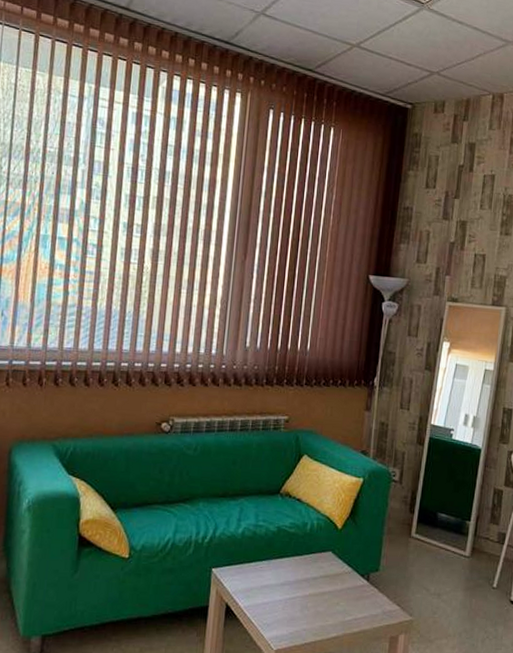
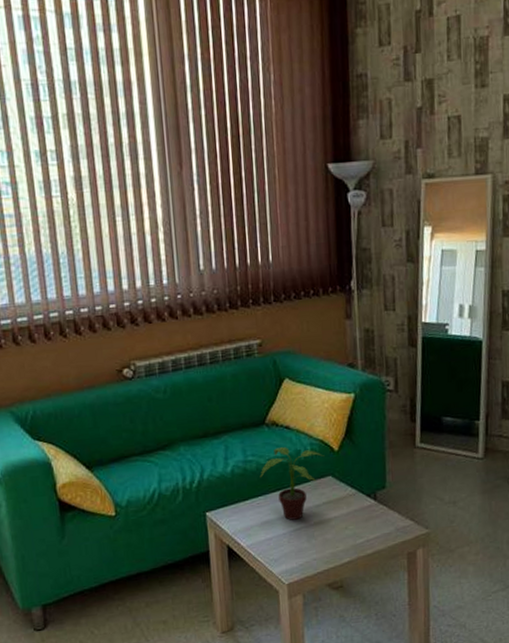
potted plant: none [267,517,327,589] -> present [260,447,323,520]

